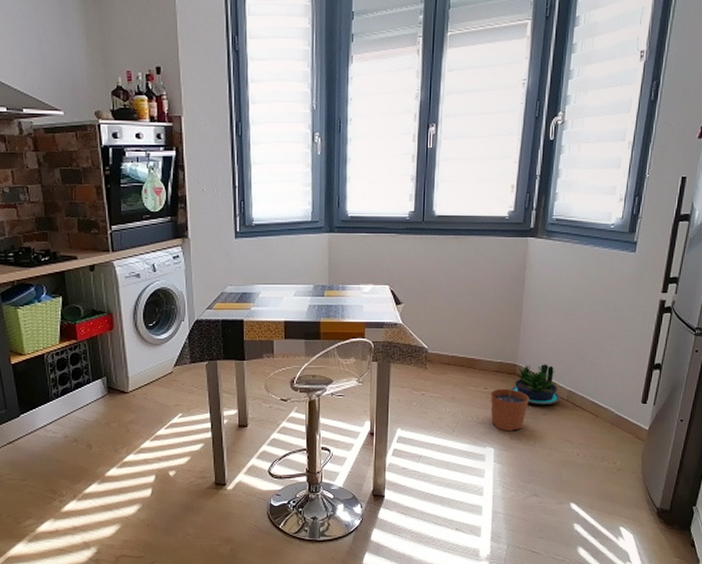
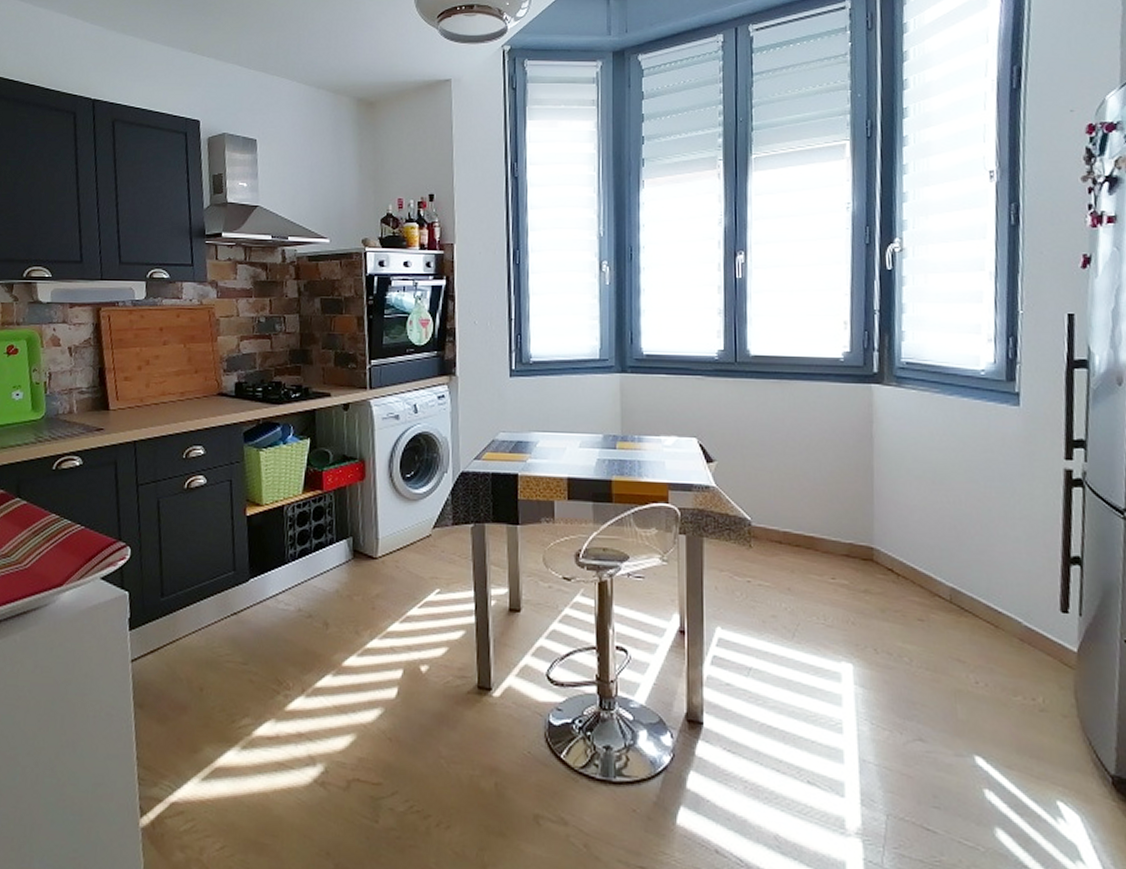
plant pot: present [490,379,530,432] -> none [840,568,897,642]
potted plant: present [510,364,561,404] -> none [868,549,941,606]

